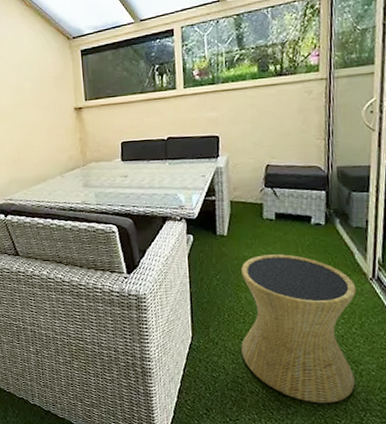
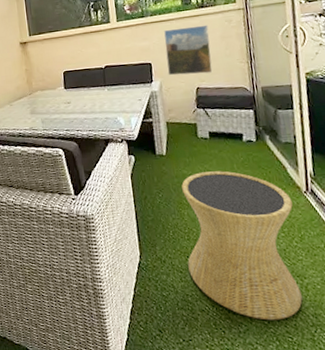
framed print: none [235,95,286,151] -> present [164,24,213,76]

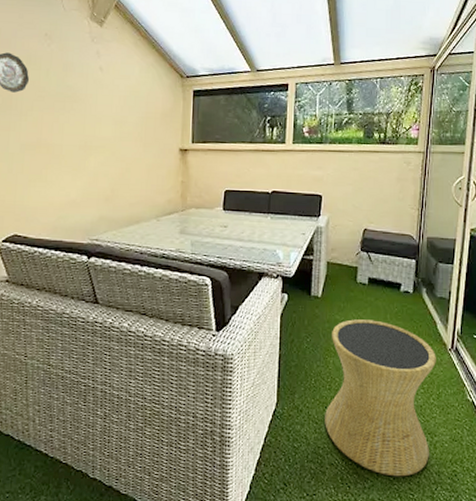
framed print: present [164,24,213,76] -> none [337,161,386,215]

